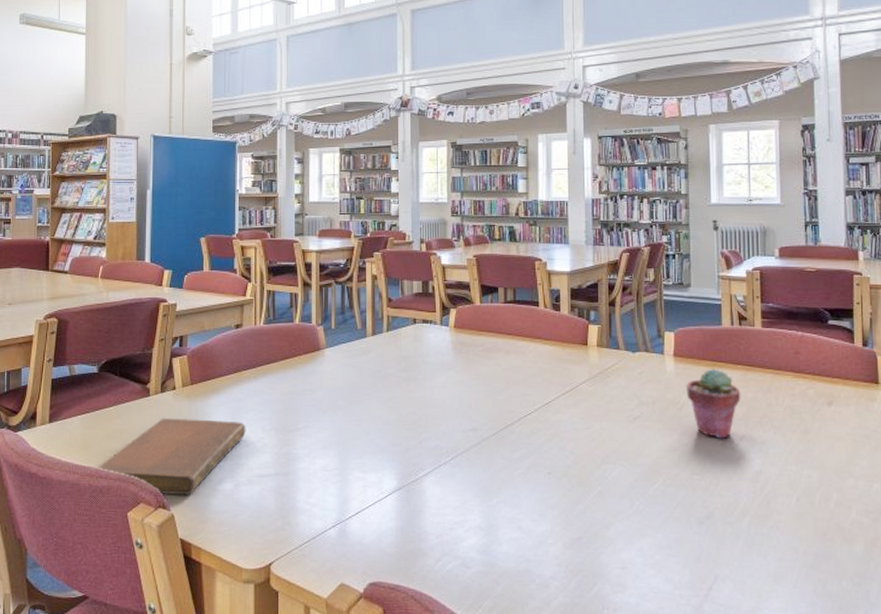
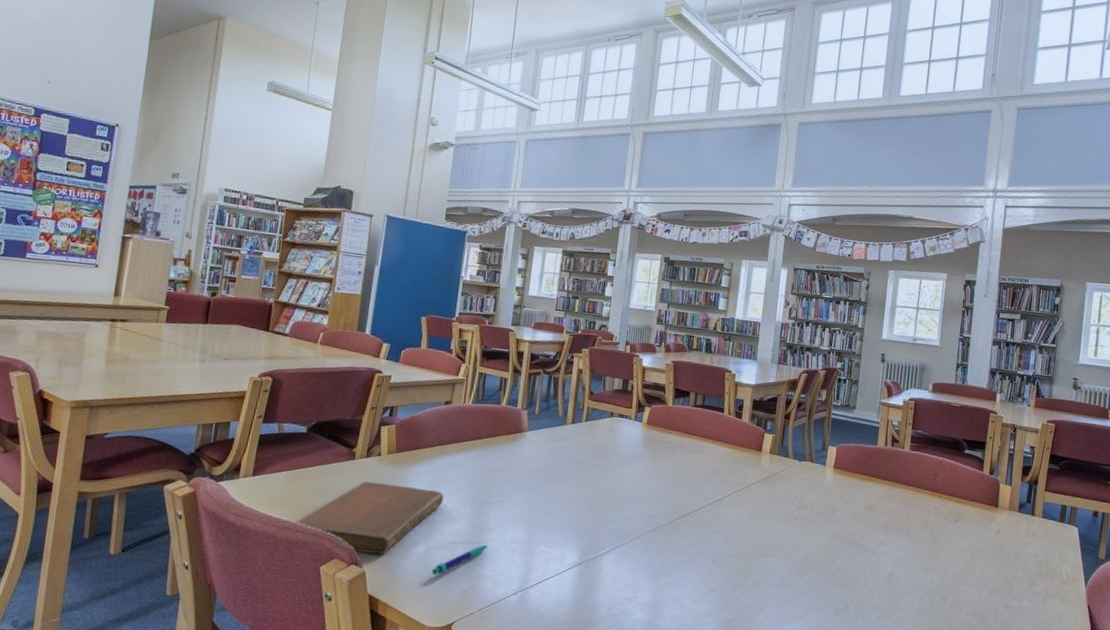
pen: none [242,475,299,513] -> present [431,544,488,575]
potted succulent: present [685,368,741,439] -> none [840,481,886,543]

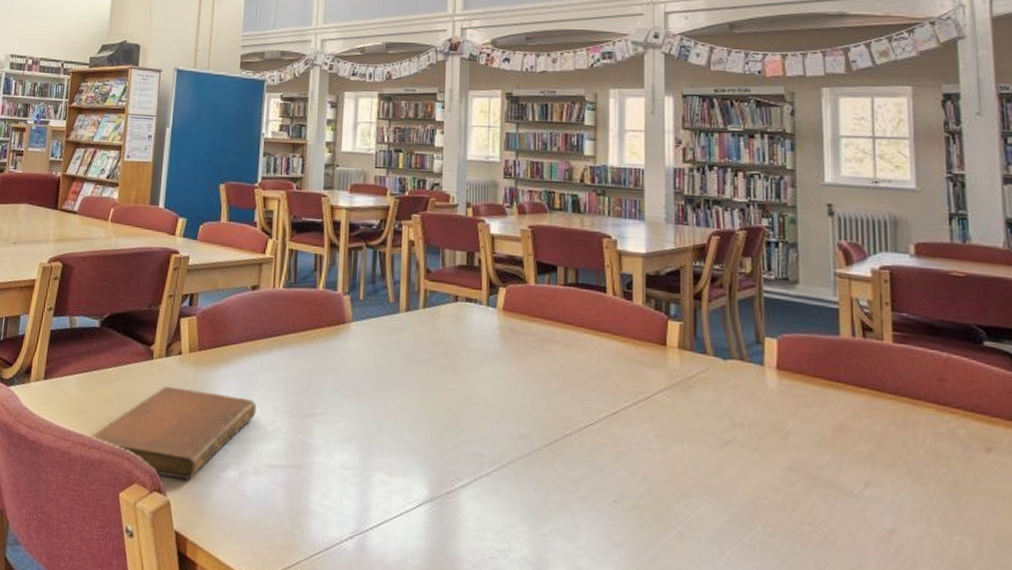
pen: present [431,544,488,575] -> none [247,470,314,509]

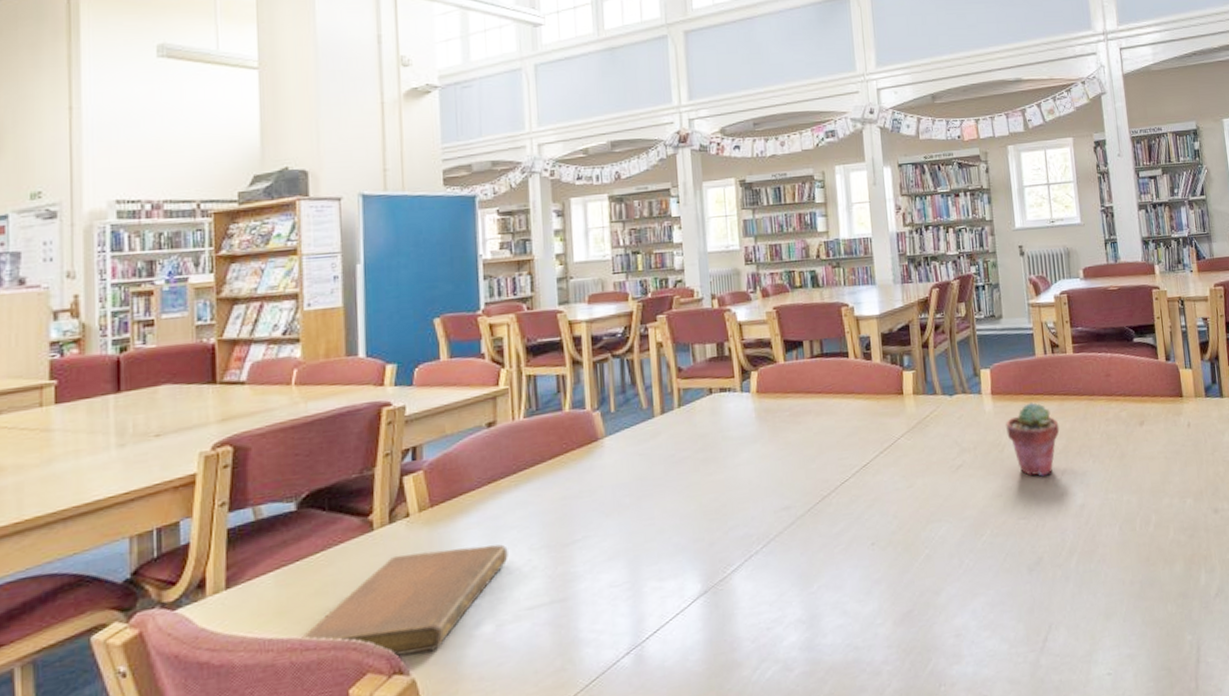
potted succulent: none [791,388,866,482] -> present [1005,402,1060,477]

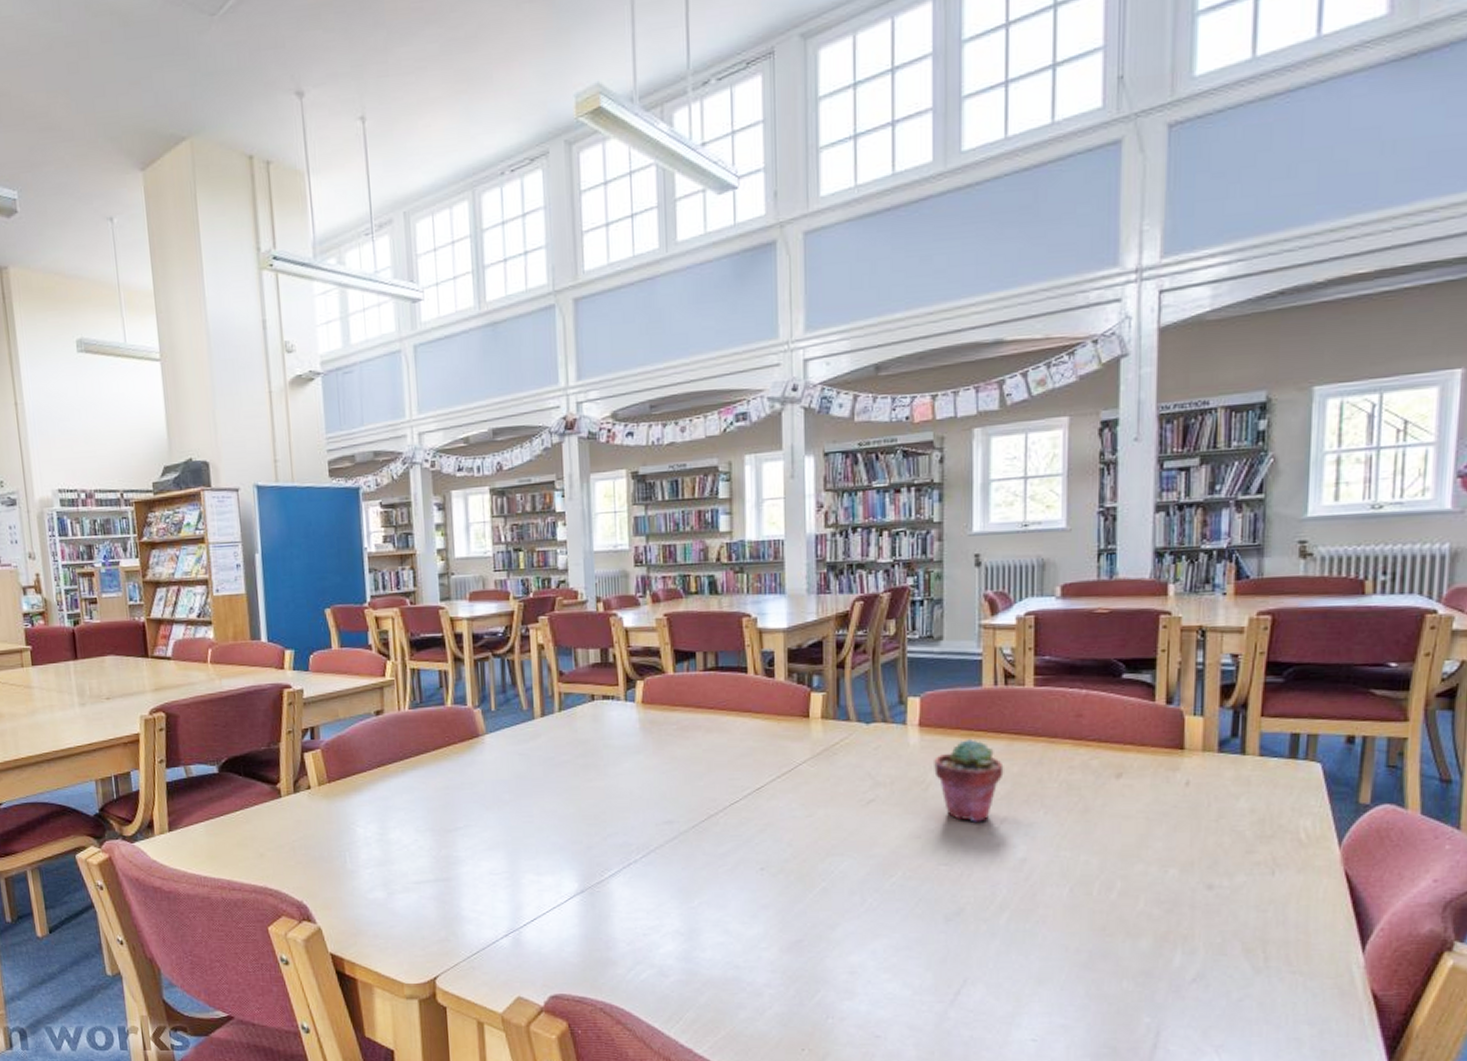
notebook: present [302,544,508,657] -> none [229,821,397,907]

